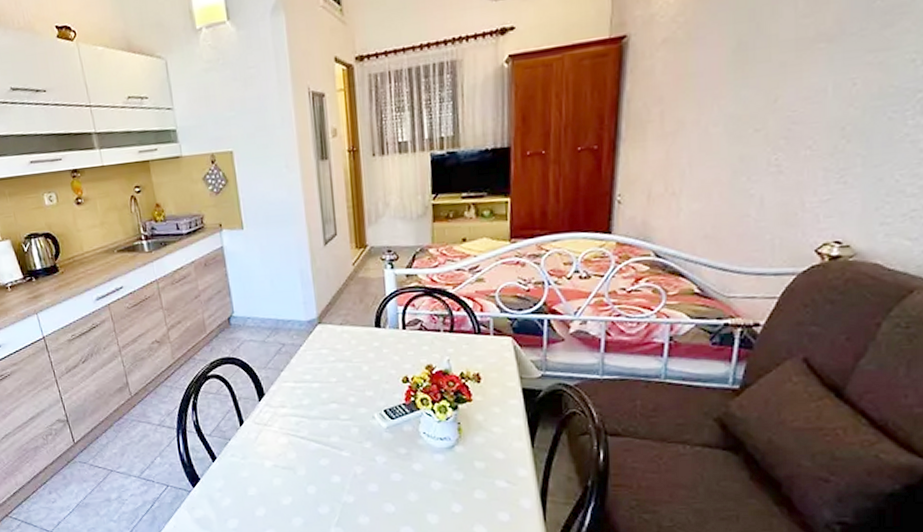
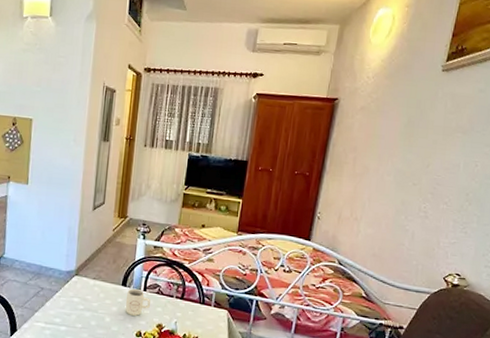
mug: none [382,328,413,360] -> present [125,288,150,316]

